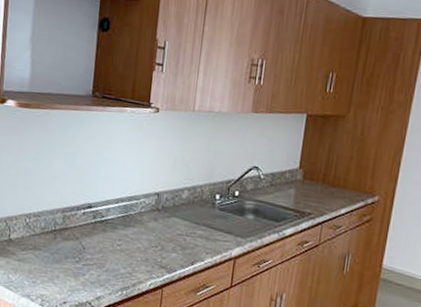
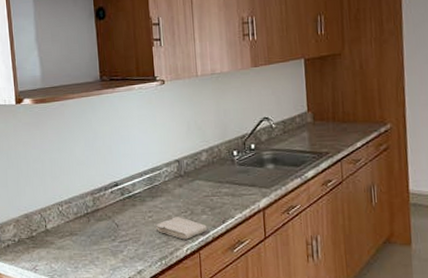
washcloth: none [122,249,176,275] -> present [155,217,208,240]

